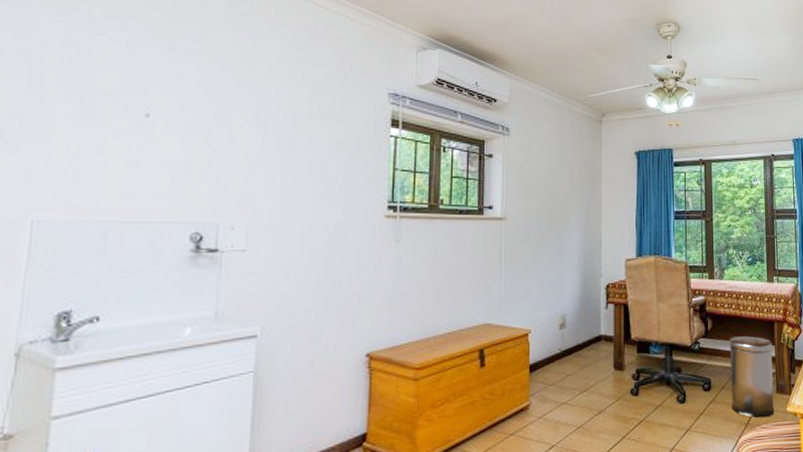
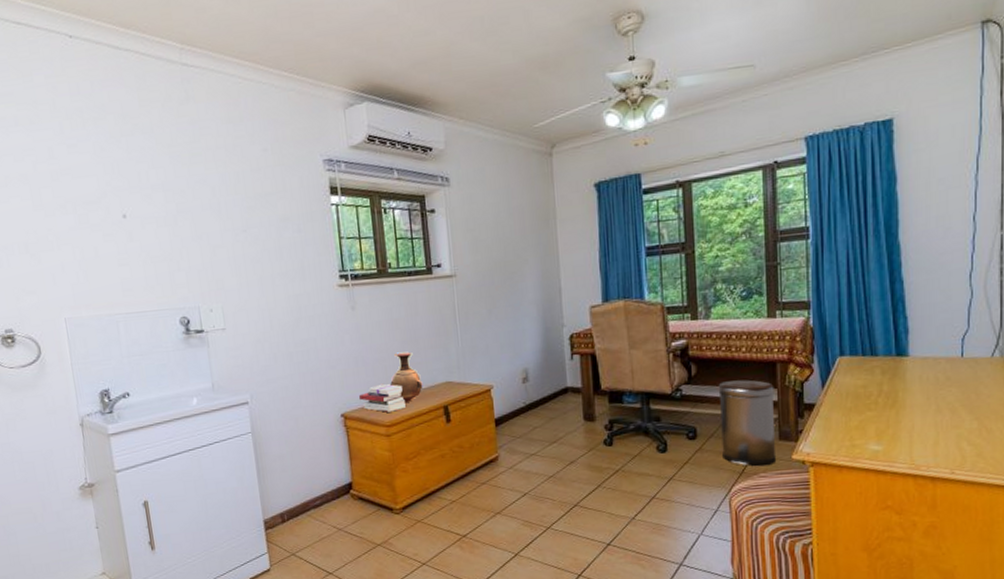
books: none [390,323,439,355] -> present [359,384,406,413]
vase: none [426,291,461,343] -> present [390,353,423,402]

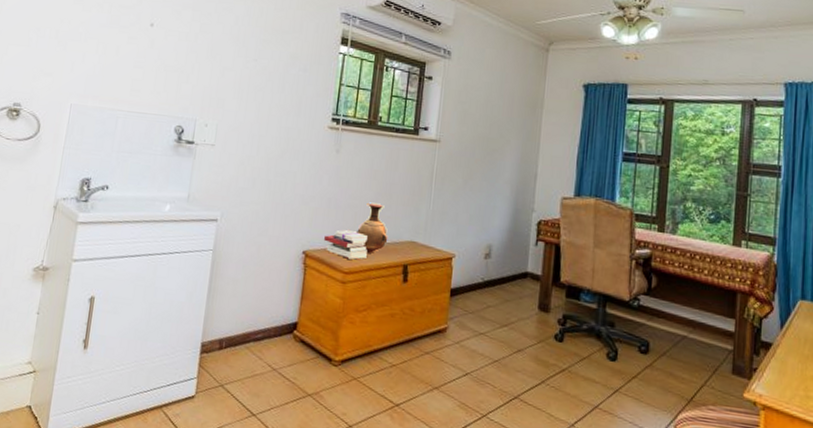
pedal bin: present [718,379,775,467] -> none [672,300,733,399]

